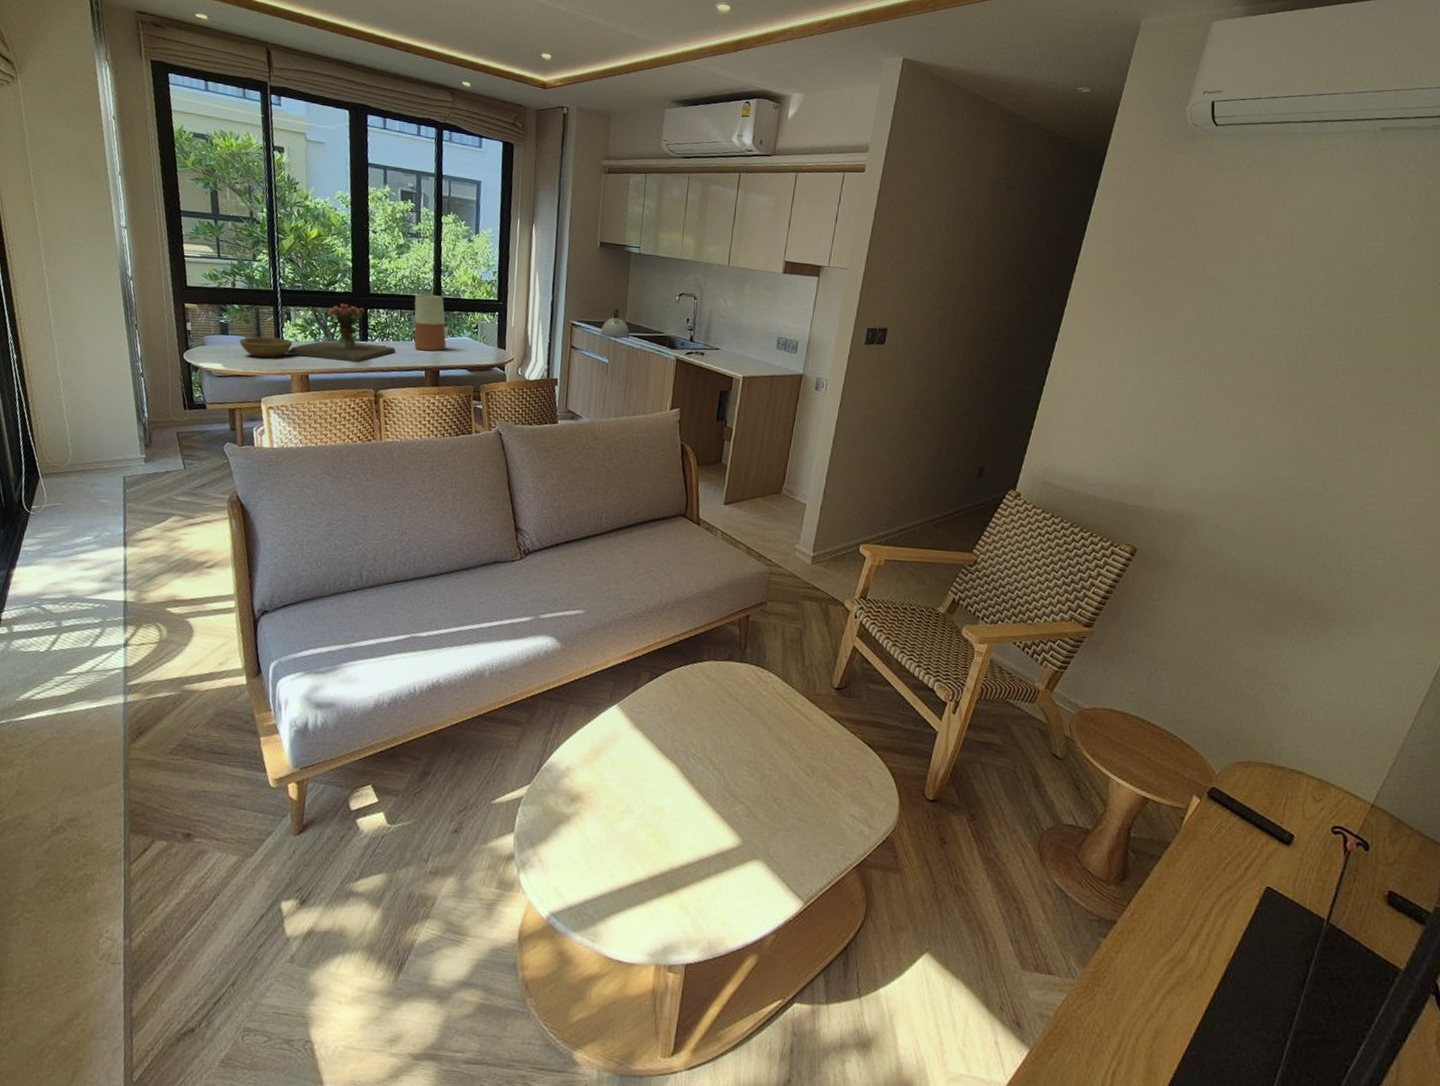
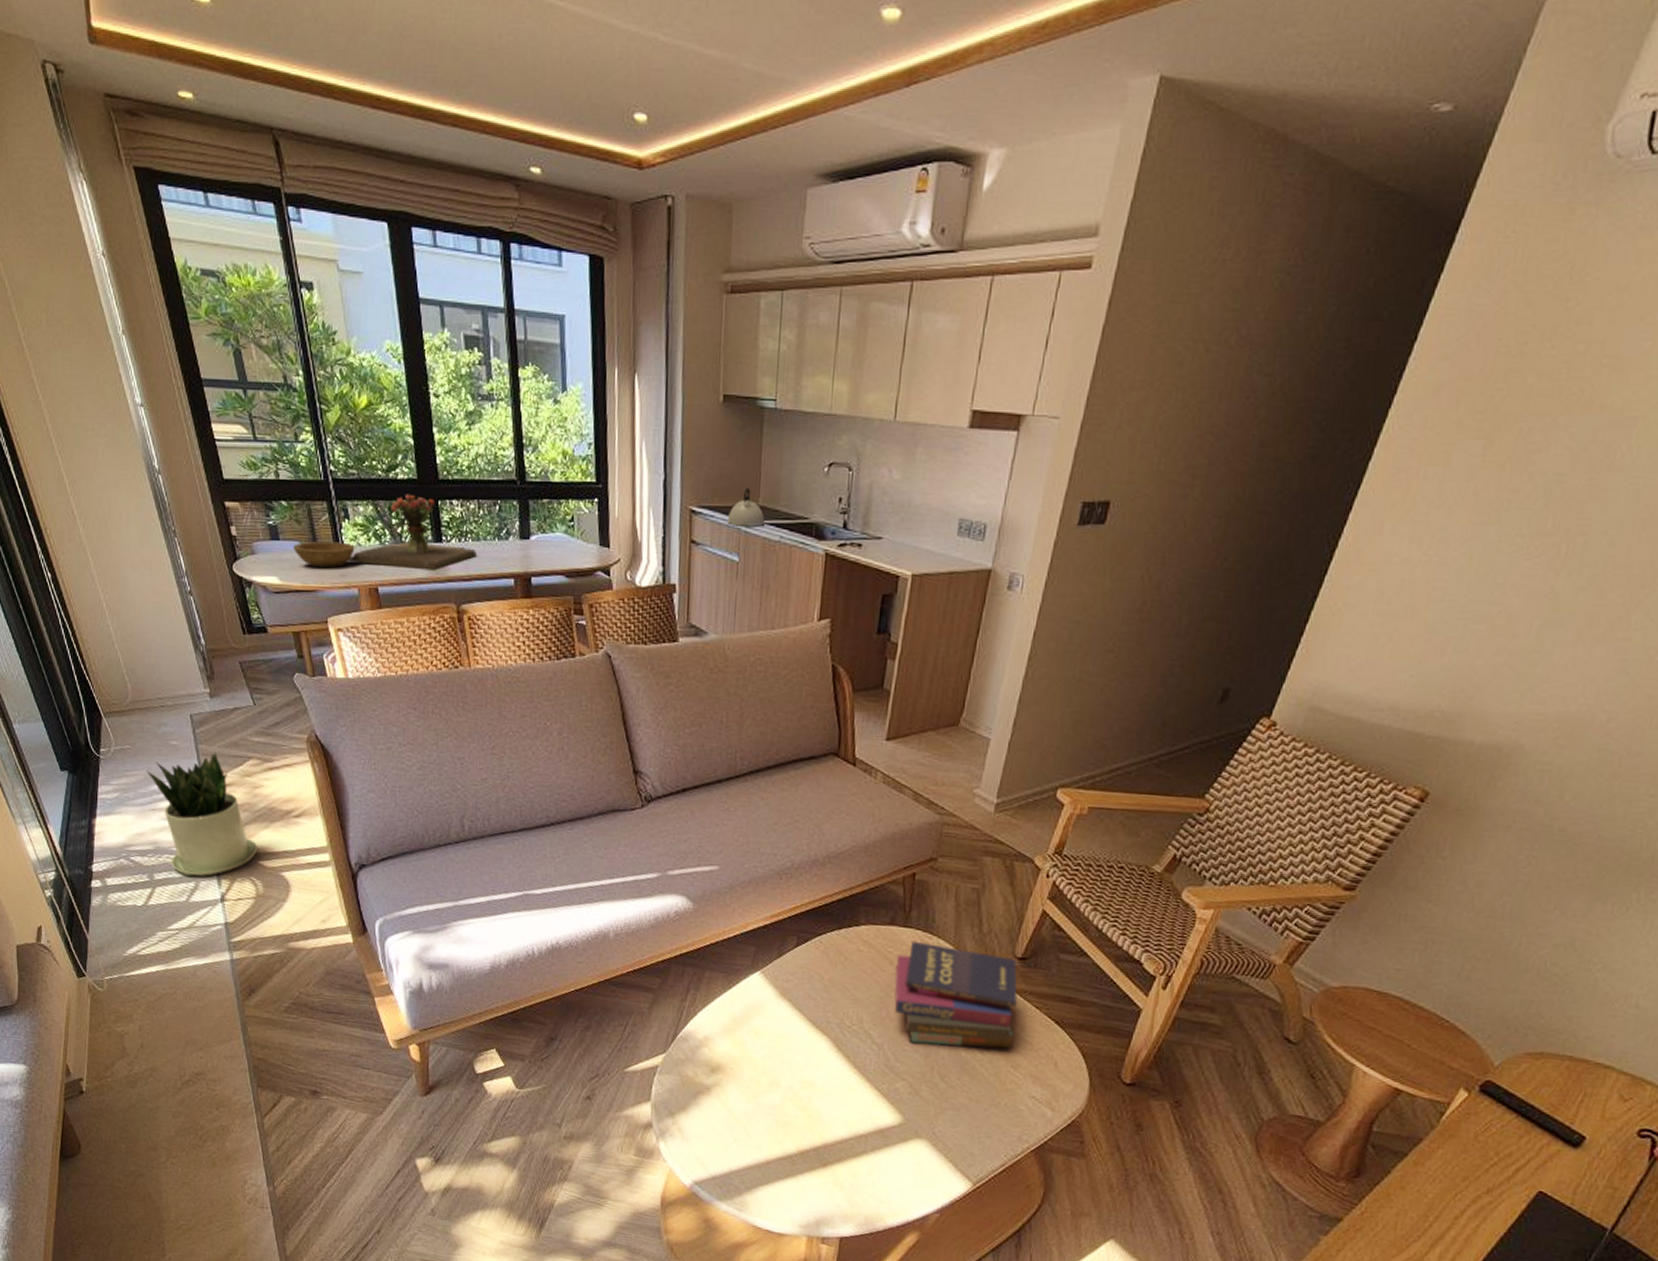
planter: none [73,509,168,623] -> present [147,752,258,876]
vase: present [414,294,447,352] -> none [493,478,537,553]
books: none [732,674,836,771] -> present [894,940,1018,1049]

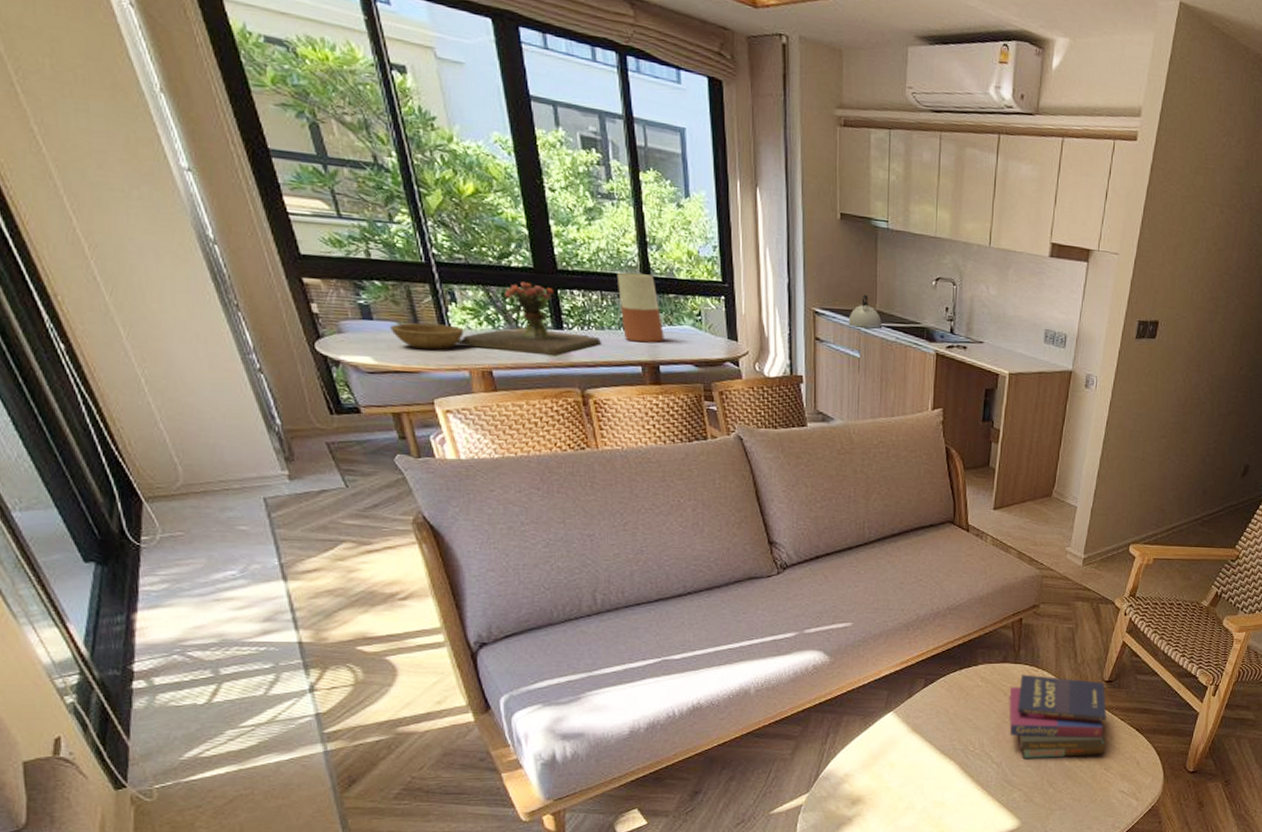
planter: present [147,752,258,876] -> none [207,536,356,668]
vase: none [493,478,537,553] -> present [616,272,664,343]

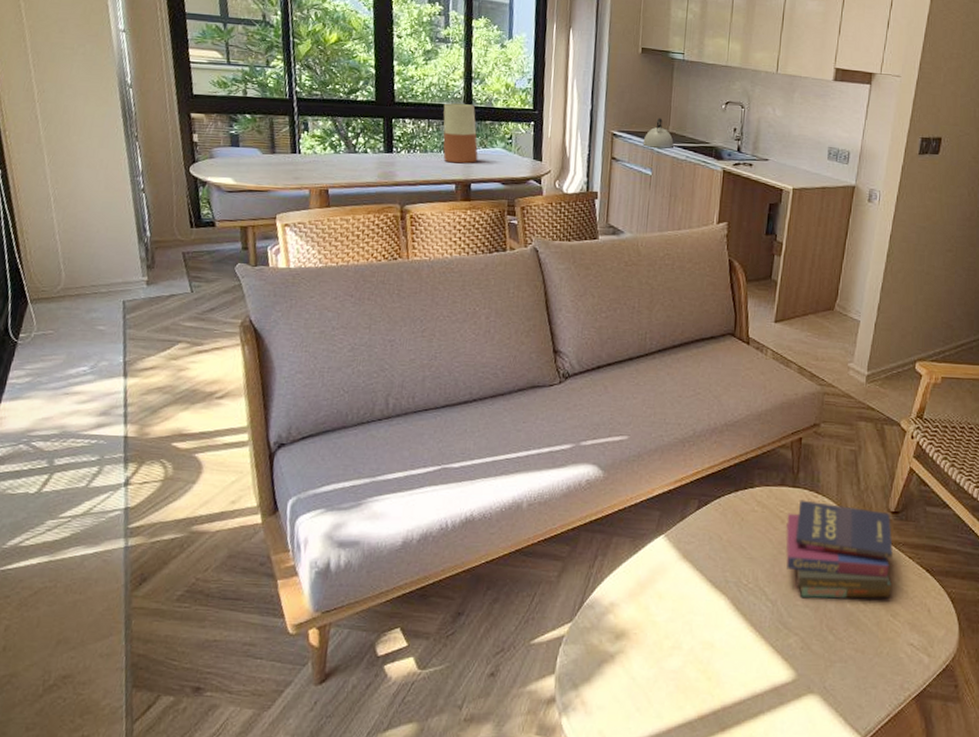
bowl: present [390,322,464,351] -> none [251,148,311,172]
flower arrangement: present [456,281,603,357] -> none [302,112,424,177]

